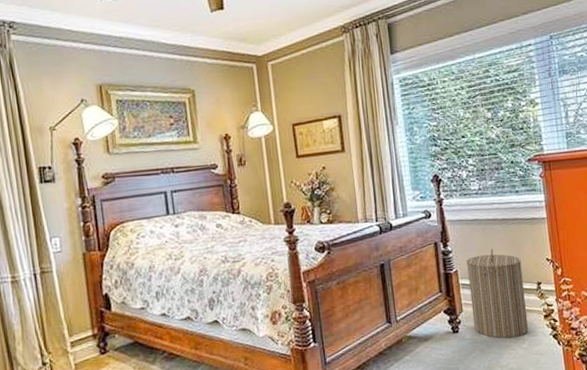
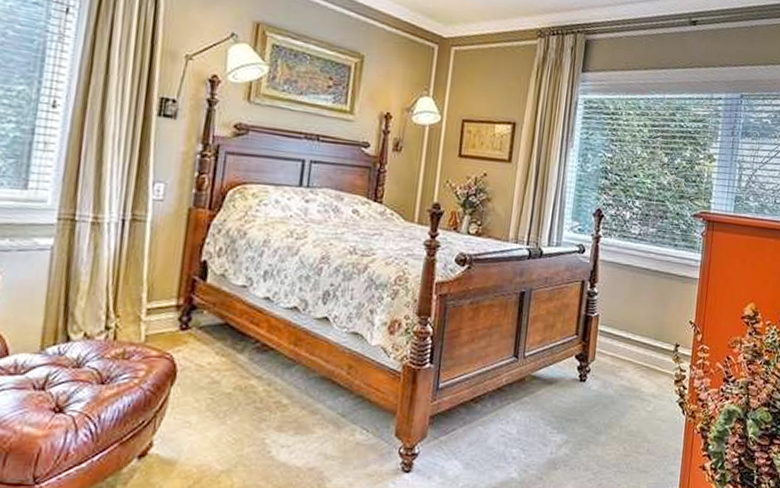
laundry hamper: present [466,248,529,339] -> none [602,299,665,398]

